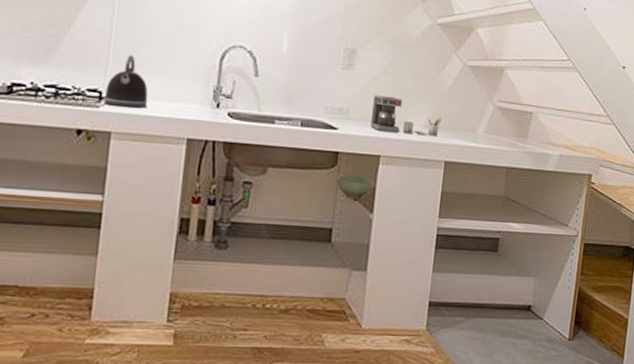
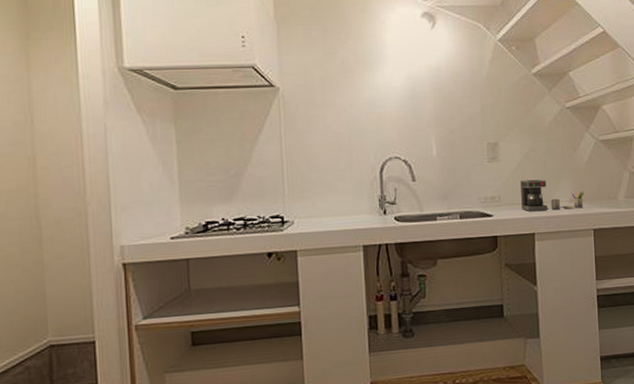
kettle: present [103,55,148,108] -> none [286,181,324,228]
bowl: present [336,175,375,200] -> none [499,254,534,276]

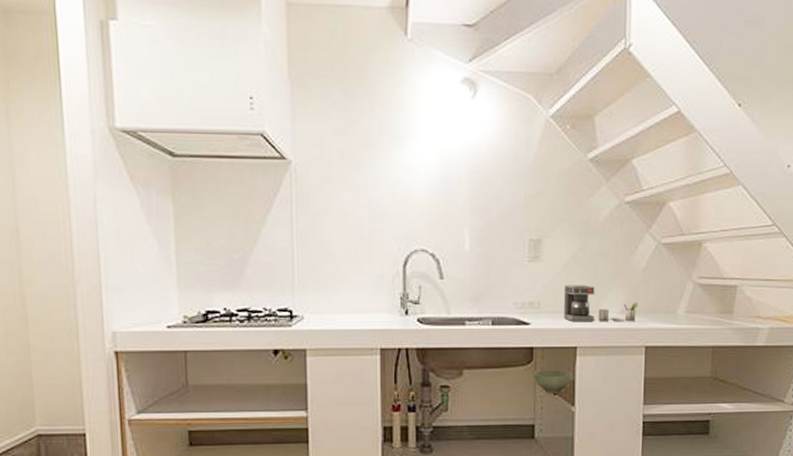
bowl: none [499,254,534,276] -> present [534,370,573,394]

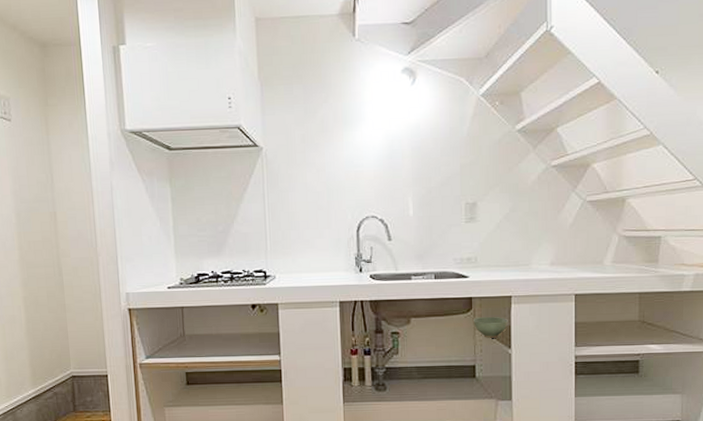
coffee maker: present [564,285,639,322] -> none [499,241,567,275]

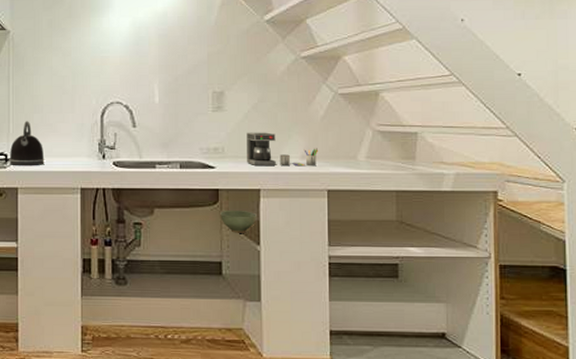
kettle: none [268,238,303,282] -> present [9,121,45,165]
coffee maker: none [499,241,567,275] -> present [247,132,319,167]

